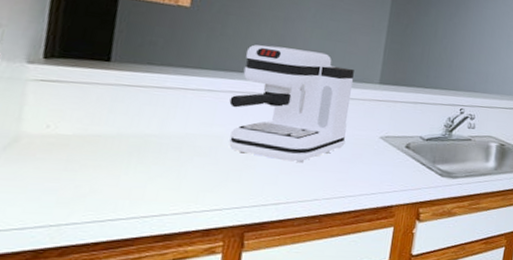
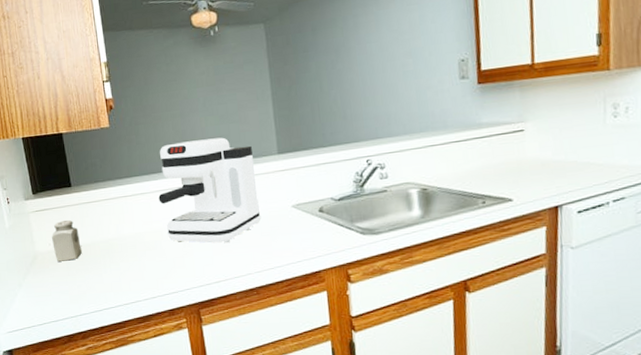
salt shaker: none [51,100,103,152] -> present [52,219,82,262]

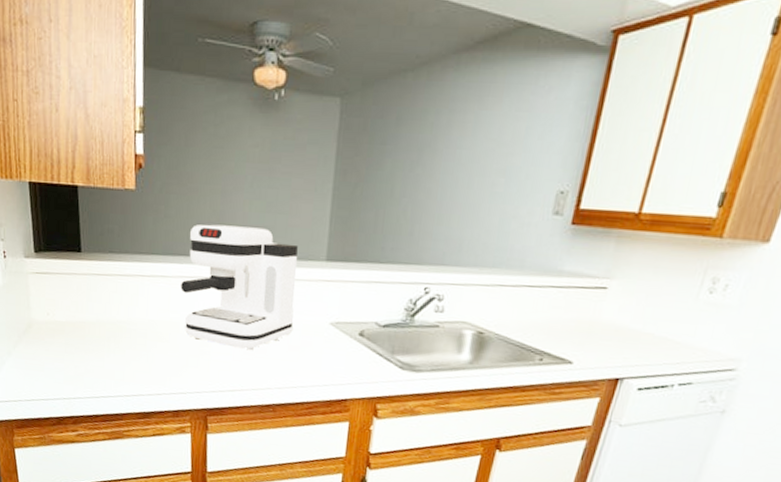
salt shaker: present [52,219,82,262] -> none [51,289,84,336]

